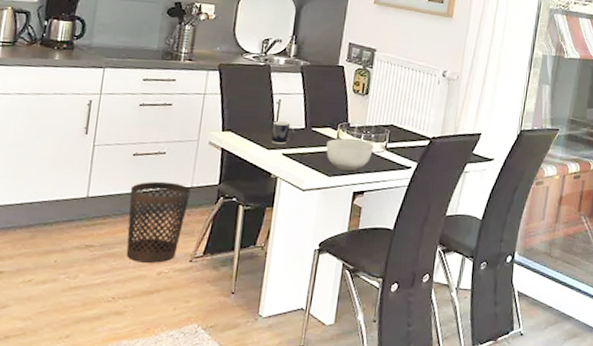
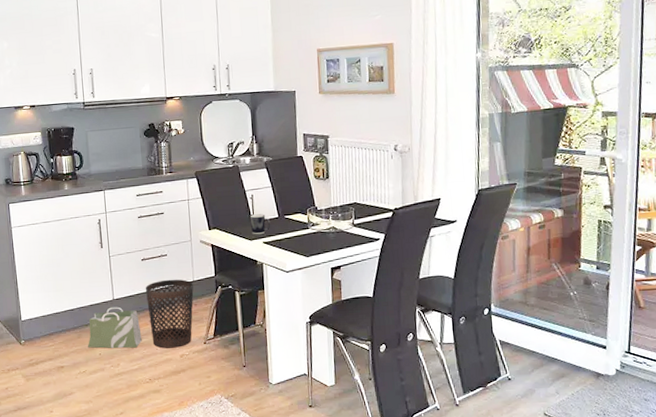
grocery bag: none [40,205,115,258] -> present [87,306,142,349]
bowl: present [326,138,374,171] -> none [299,220,342,250]

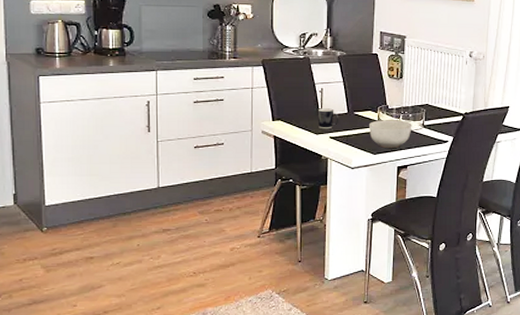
grocery bag: present [87,306,142,349] -> none [123,195,188,240]
trash bin: present [145,279,194,349] -> none [196,169,250,241]
bowl: none [299,220,342,250] -> present [368,120,412,148]

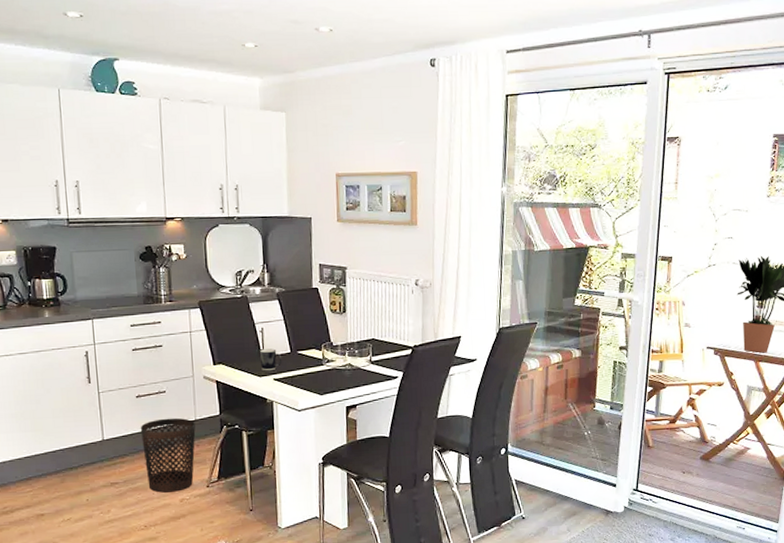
trash bin: none [196,169,250,241] -> present [140,417,196,493]
bowl: present [368,120,412,148] -> none [313,357,359,388]

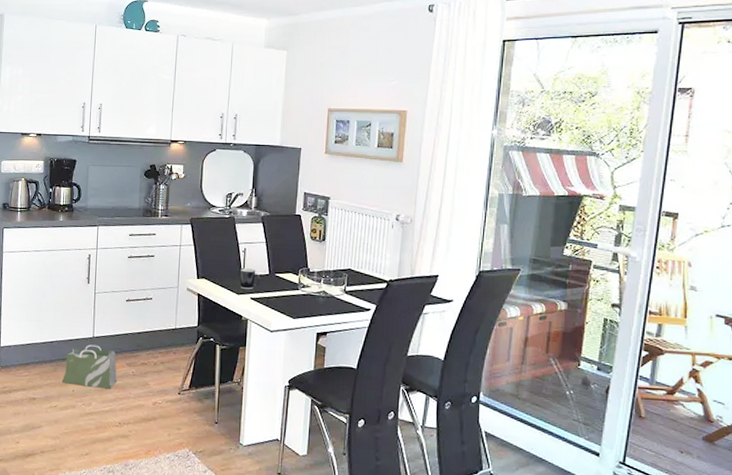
grocery bag: none [72,448,137,494] -> present [61,344,117,389]
trash bin: present [140,417,196,493] -> none [126,323,175,395]

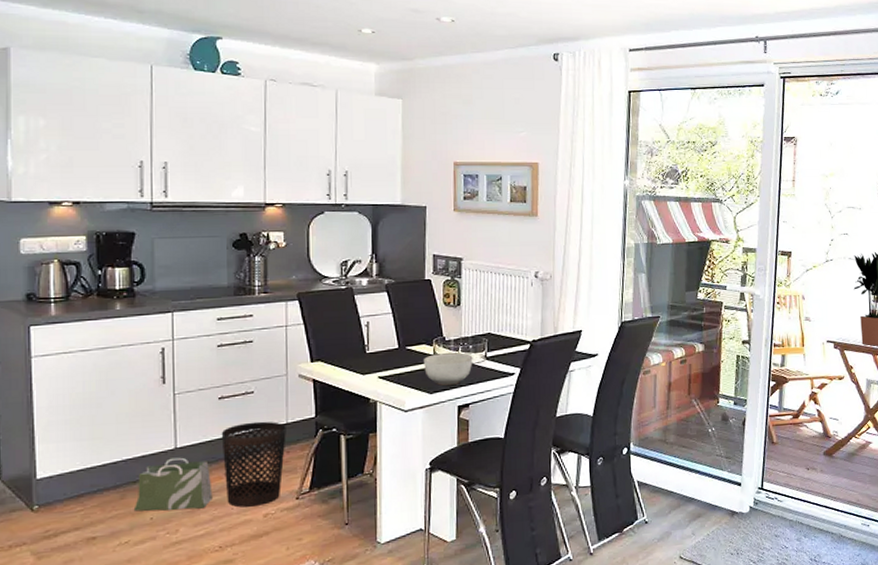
trash bin: none [126,323,175,395] -> present [221,421,286,508]
mug: present [239,268,261,290] -> none [363,344,389,369]
bowl: none [289,283,333,313] -> present [423,353,473,386]

